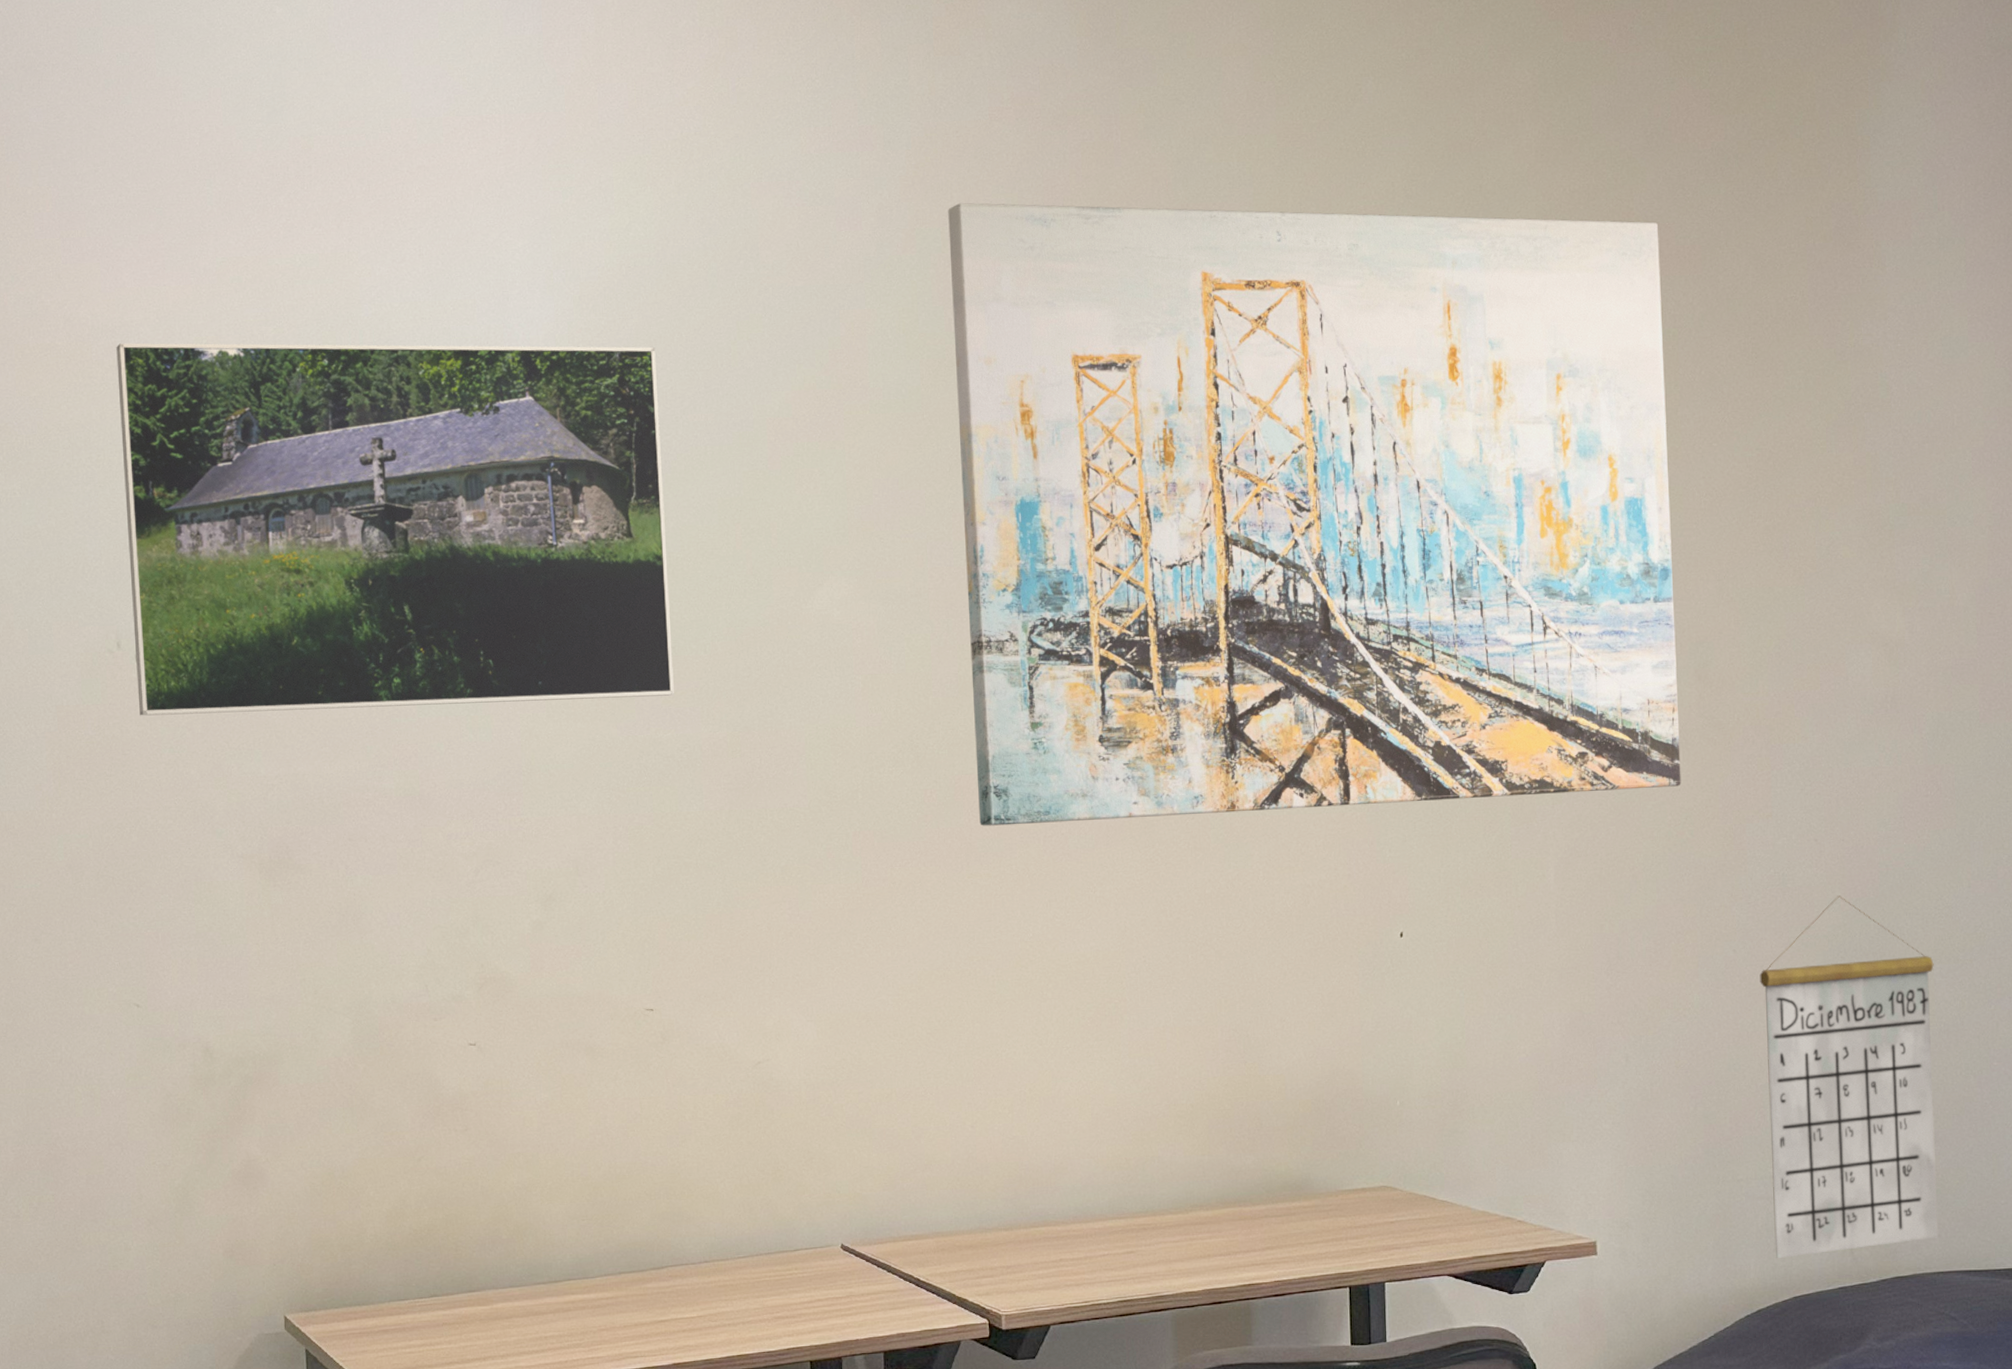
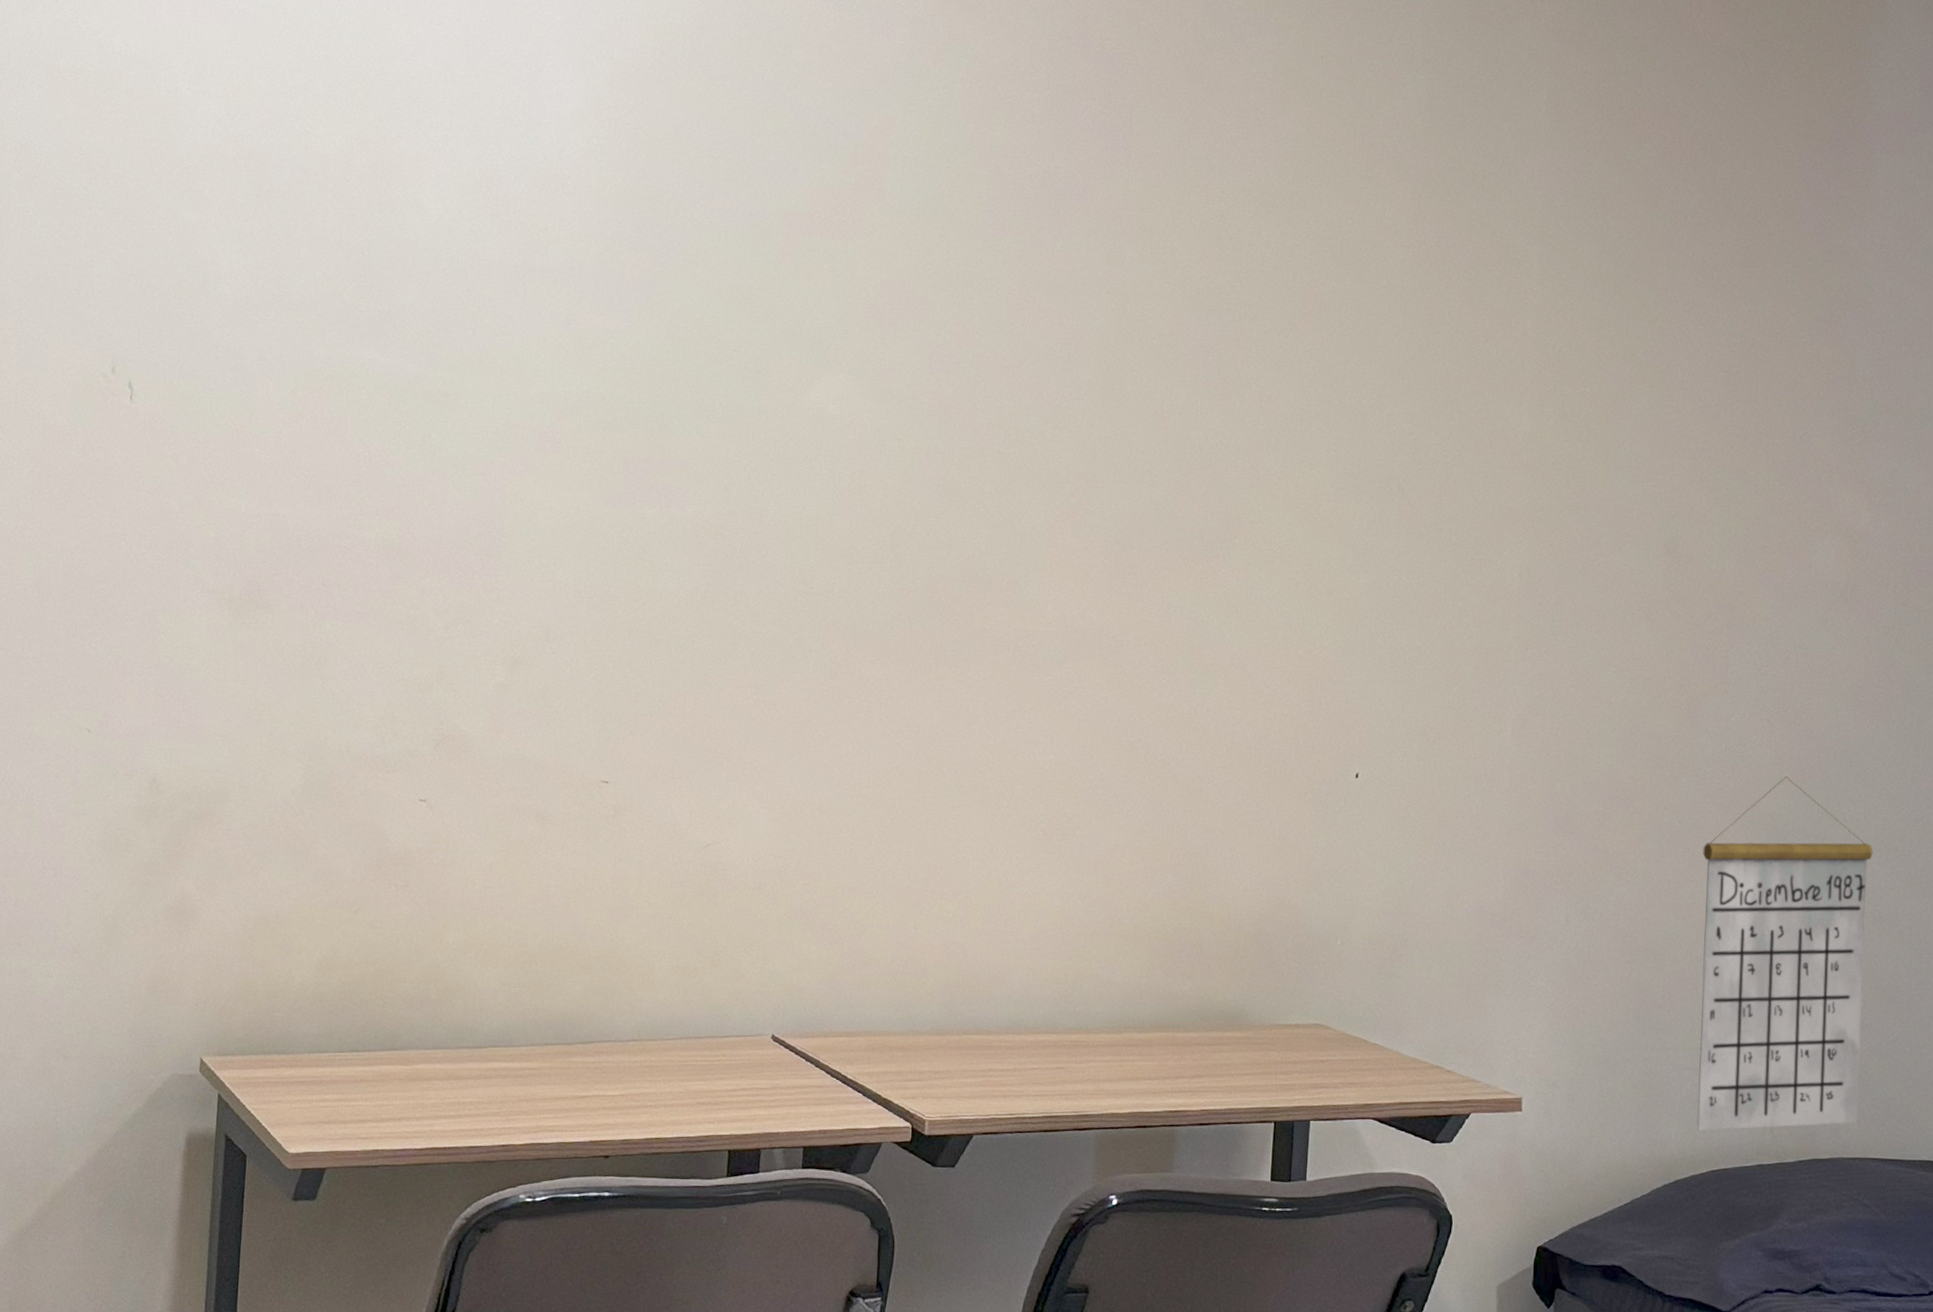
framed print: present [116,343,674,716] -> none [126,75,680,473]
wall art: present [948,202,1681,826] -> none [952,22,1664,655]

